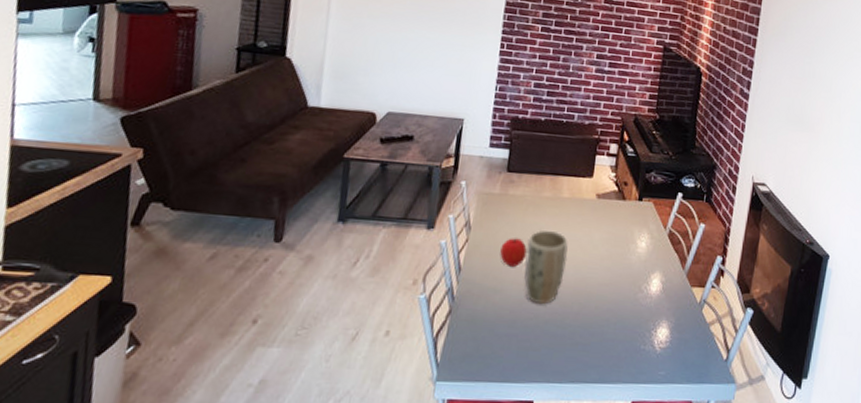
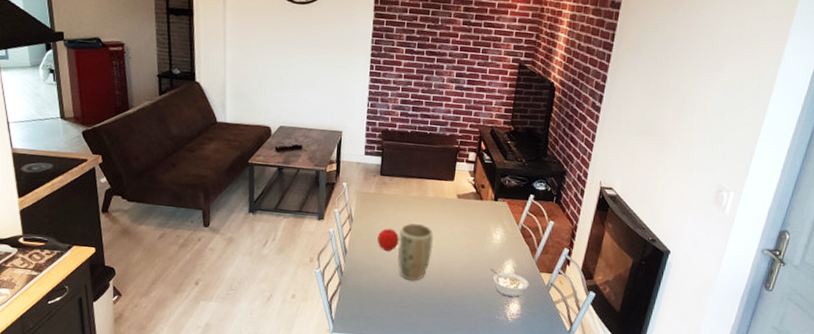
legume: none [635,284,679,320] -> present [491,269,529,298]

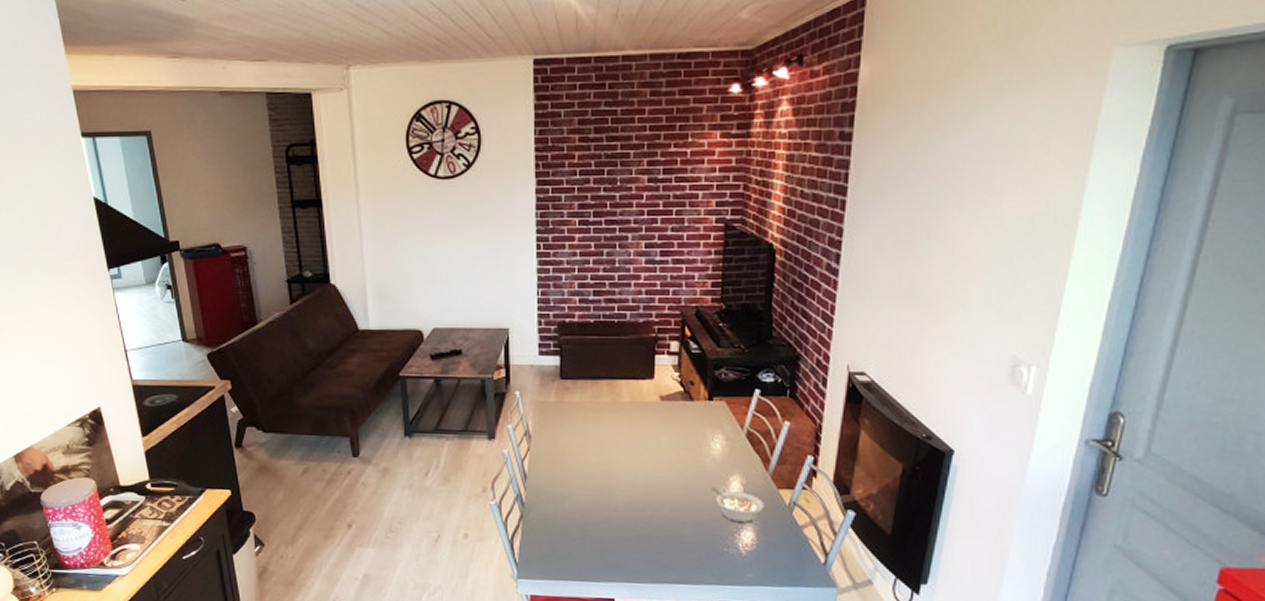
fruit: present [377,228,399,252] -> none [564,445,590,474]
plant pot: present [397,222,434,282] -> none [590,435,635,509]

